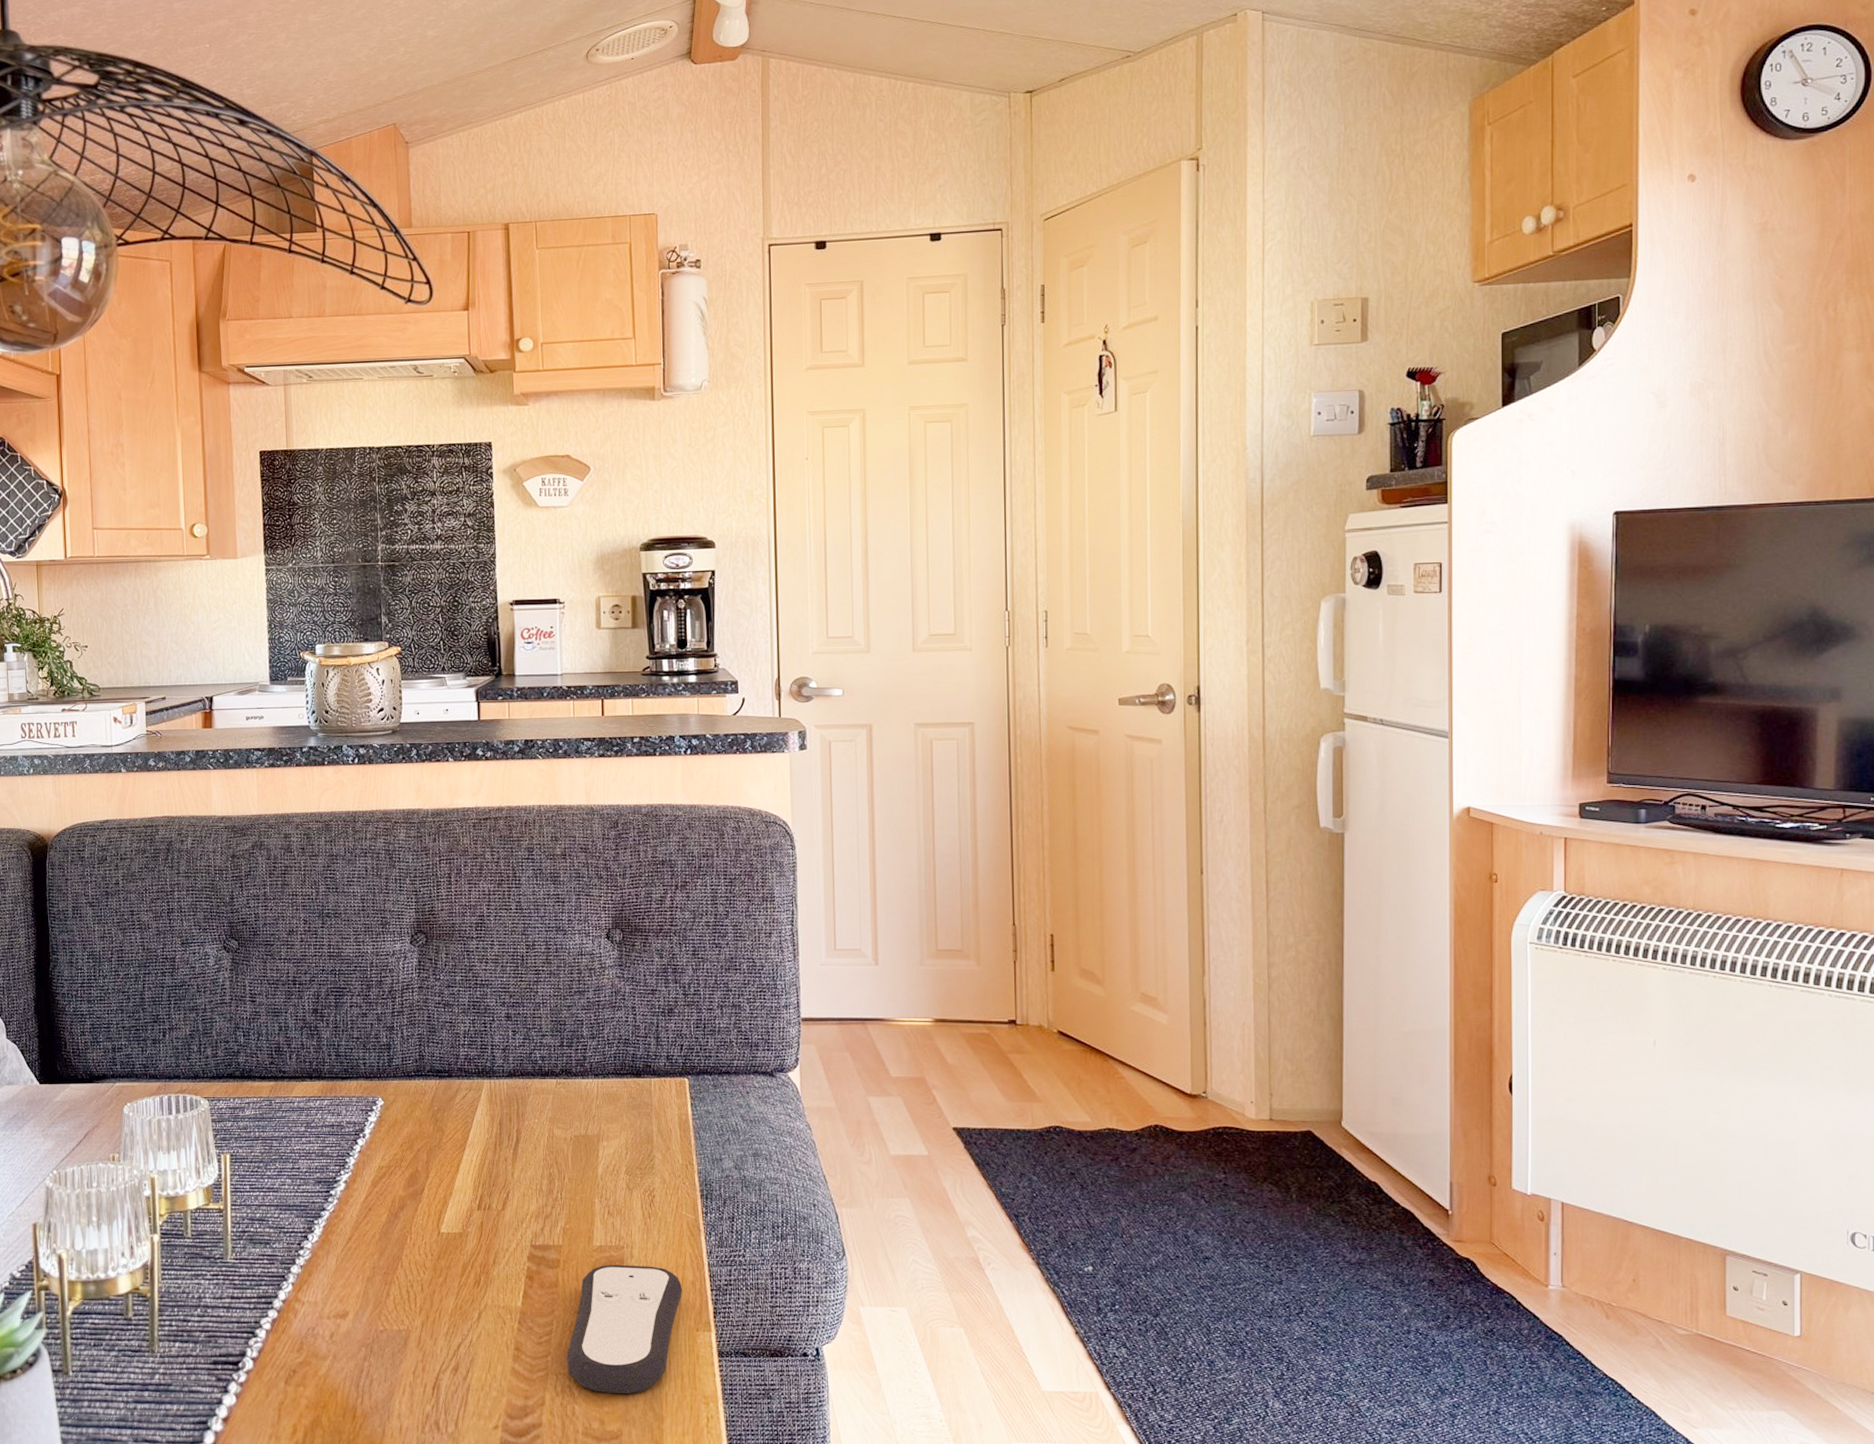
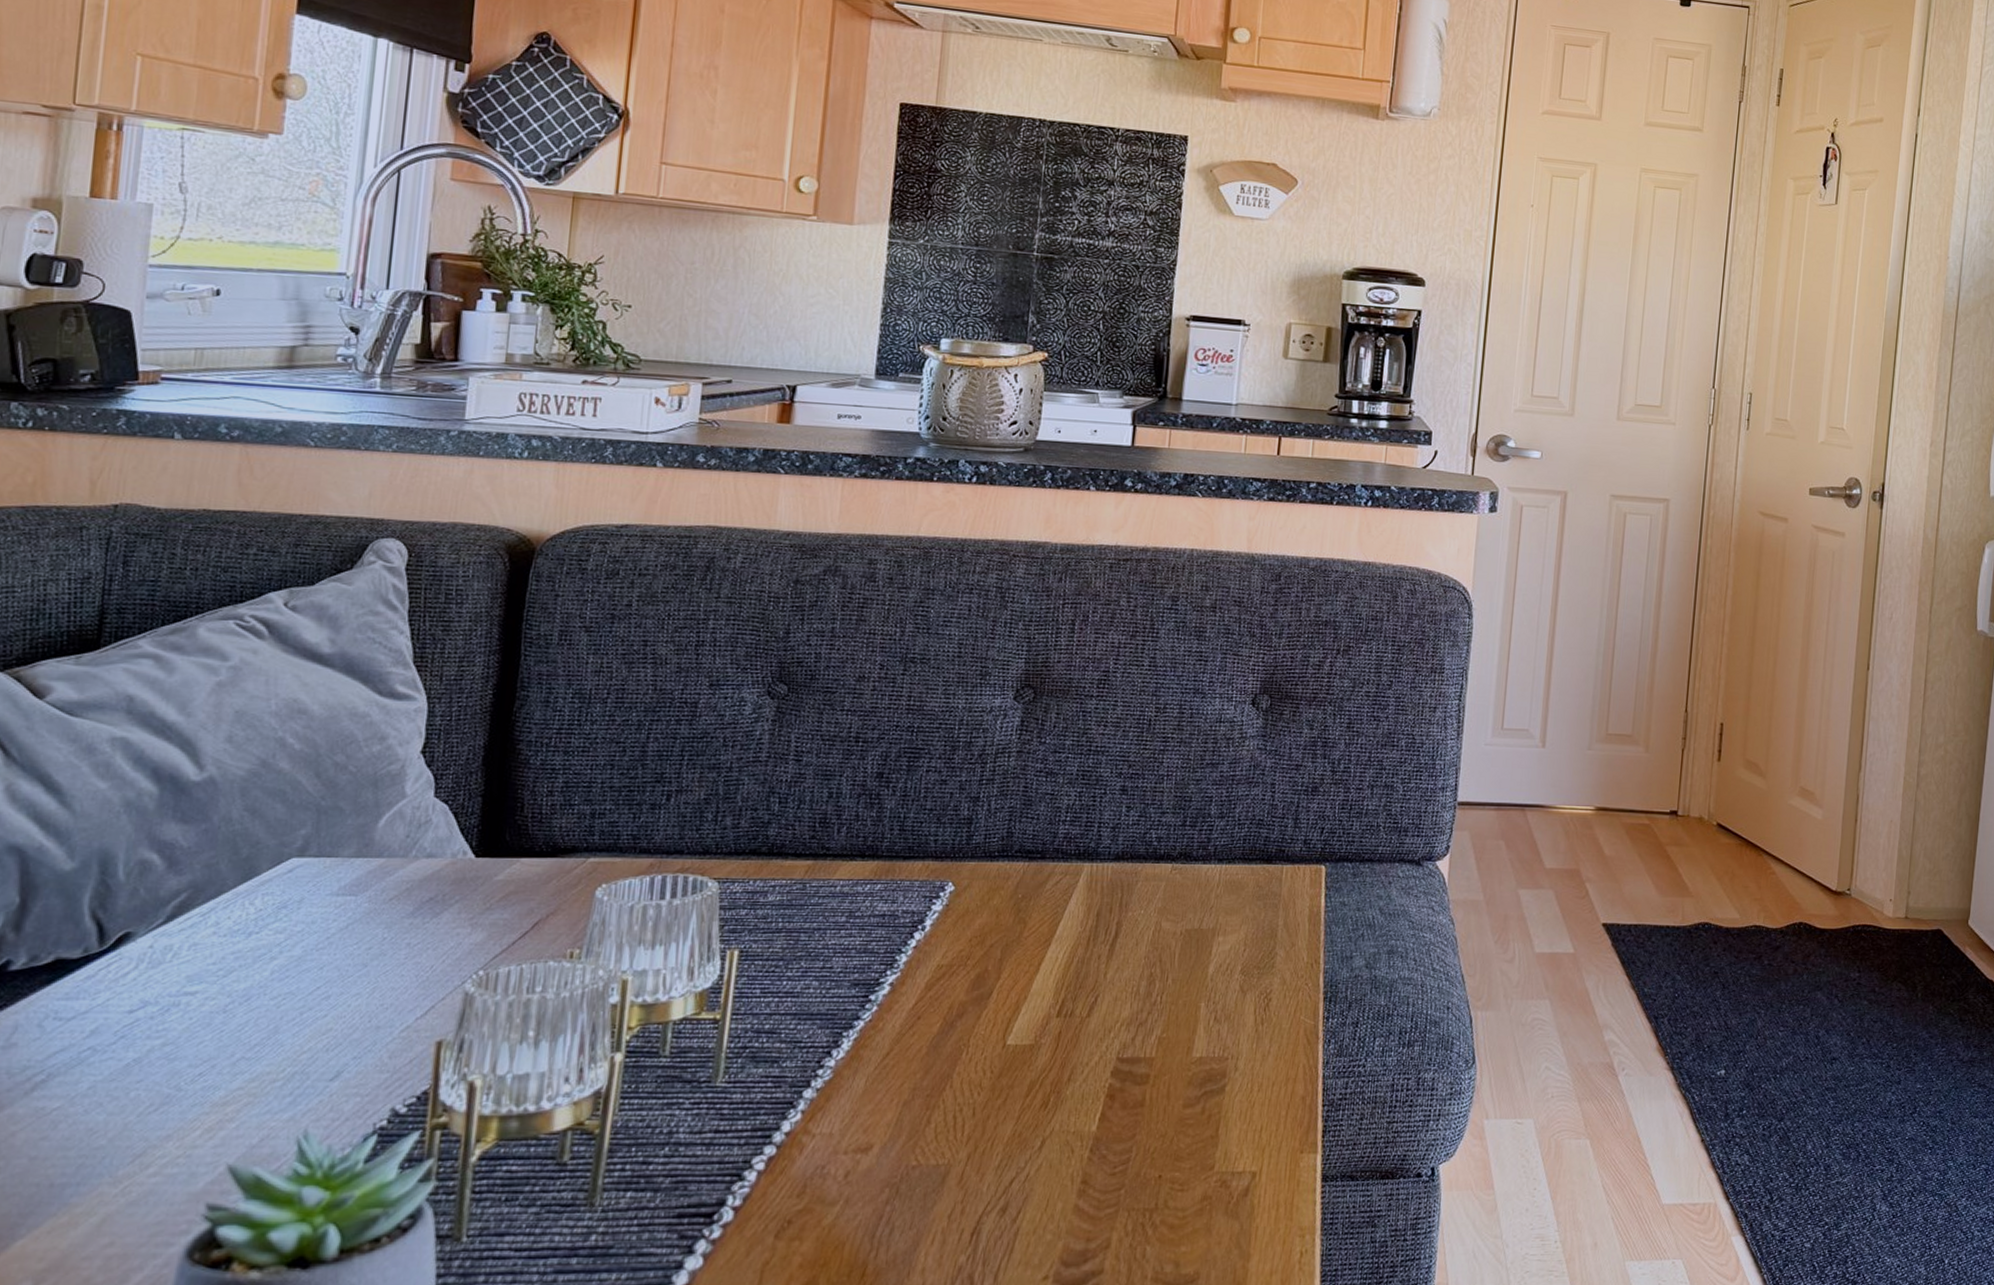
remote control: present [566,1264,682,1395] -> none [1143,1078,1290,1230]

